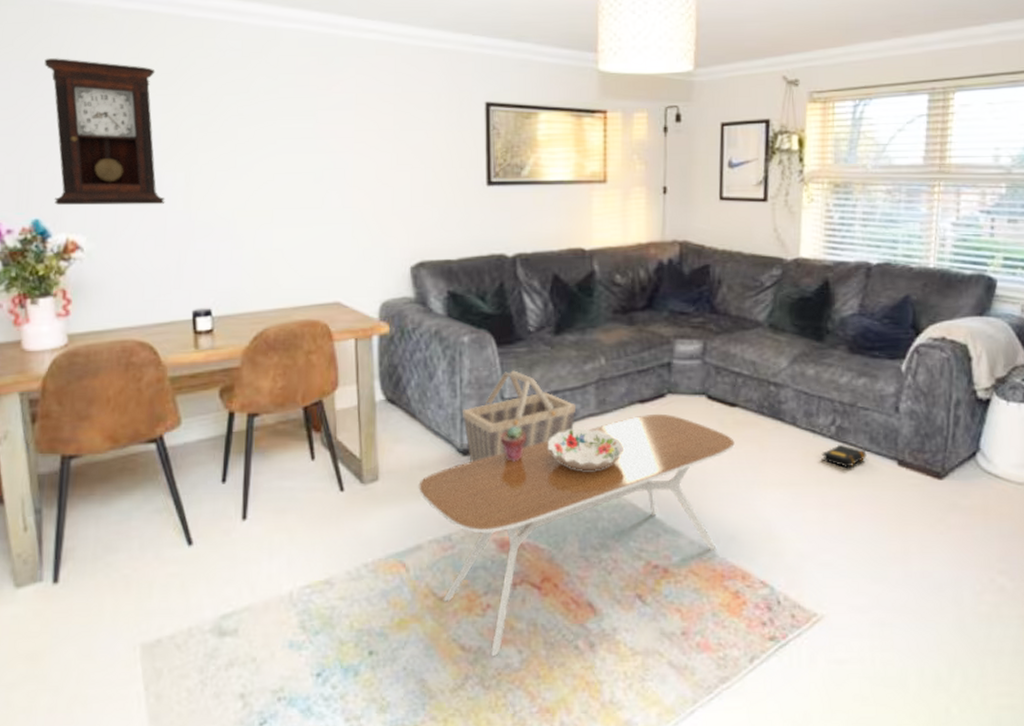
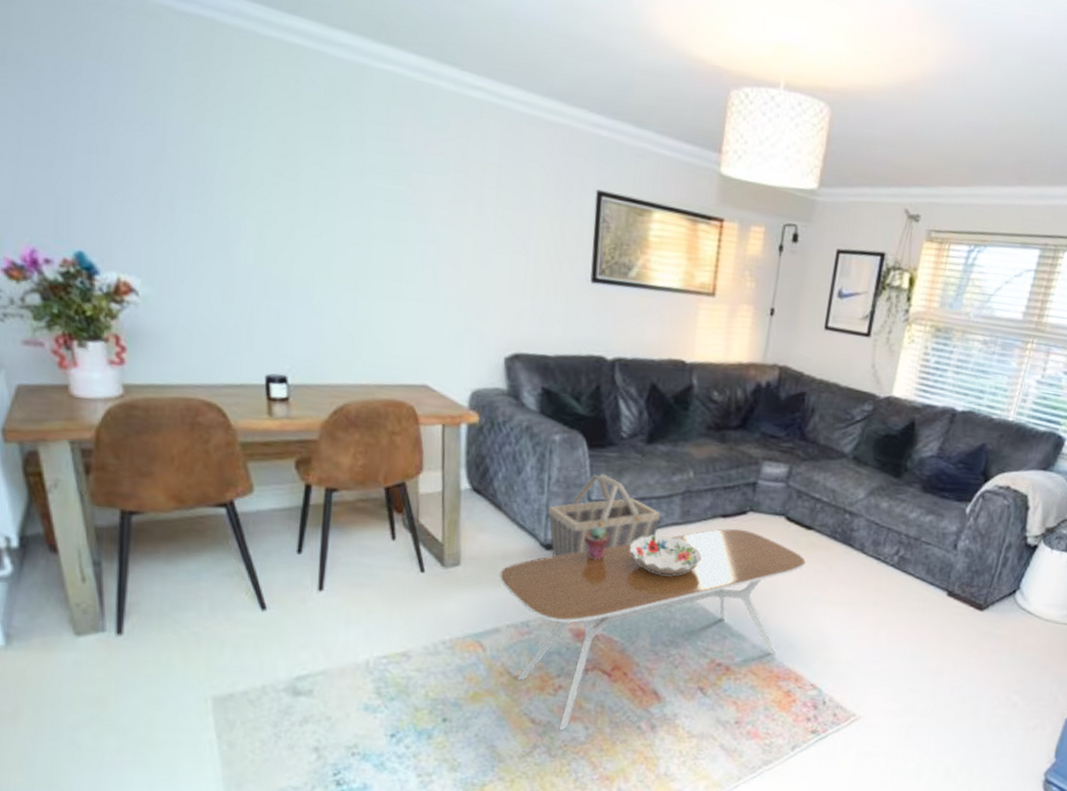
pendulum clock: present [44,58,165,206] -> none [81,57,234,255]
book: present [821,444,867,468] -> none [881,572,922,594]

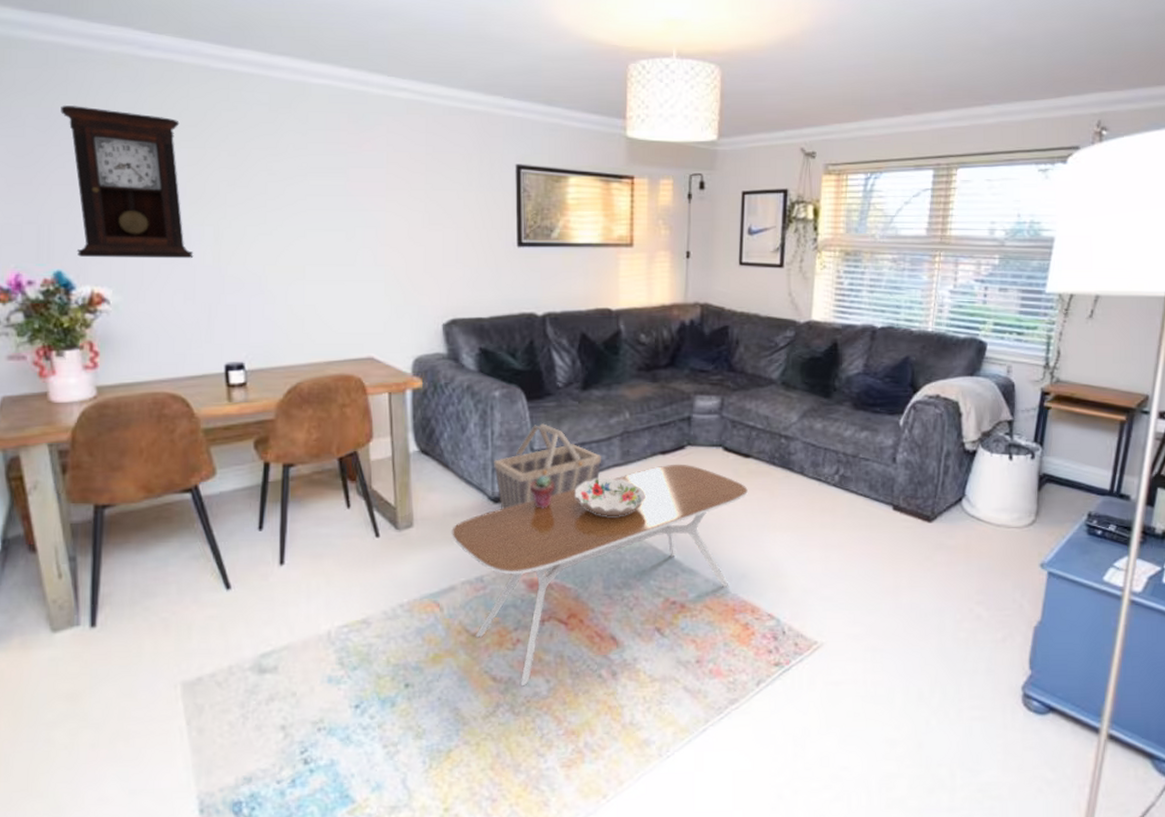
pendulum clock: none [81,57,234,255] -> present [60,105,194,259]

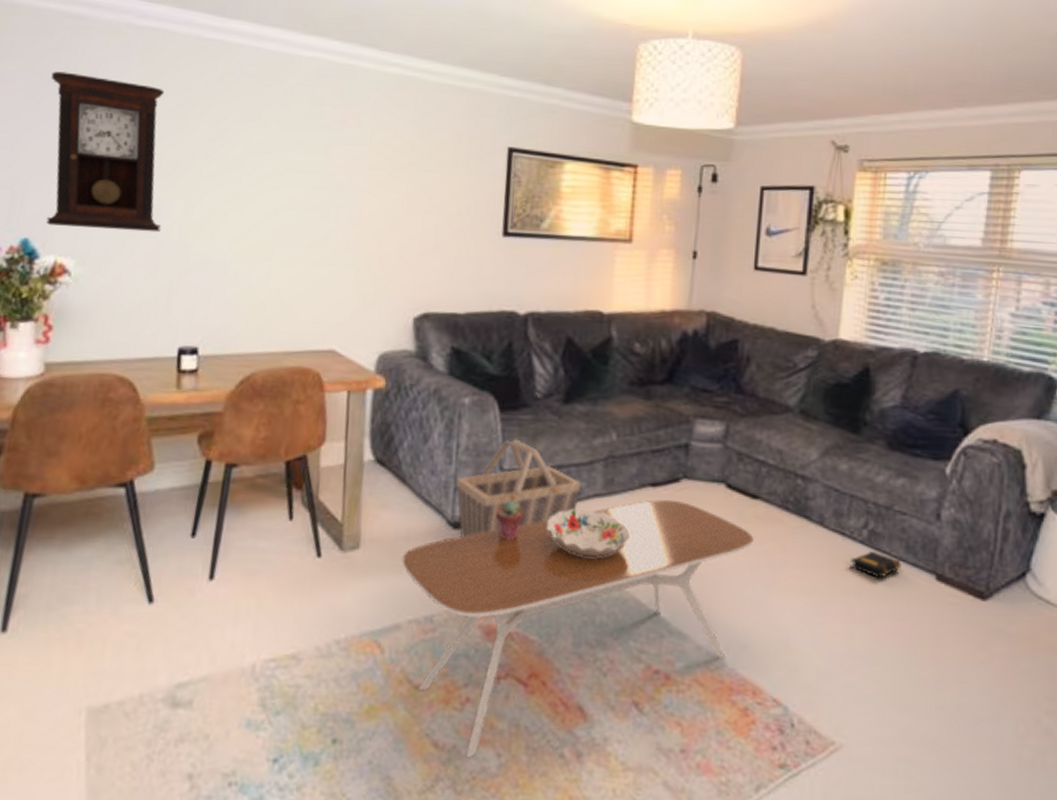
book: none [825,491,866,512] -> present [850,550,901,578]

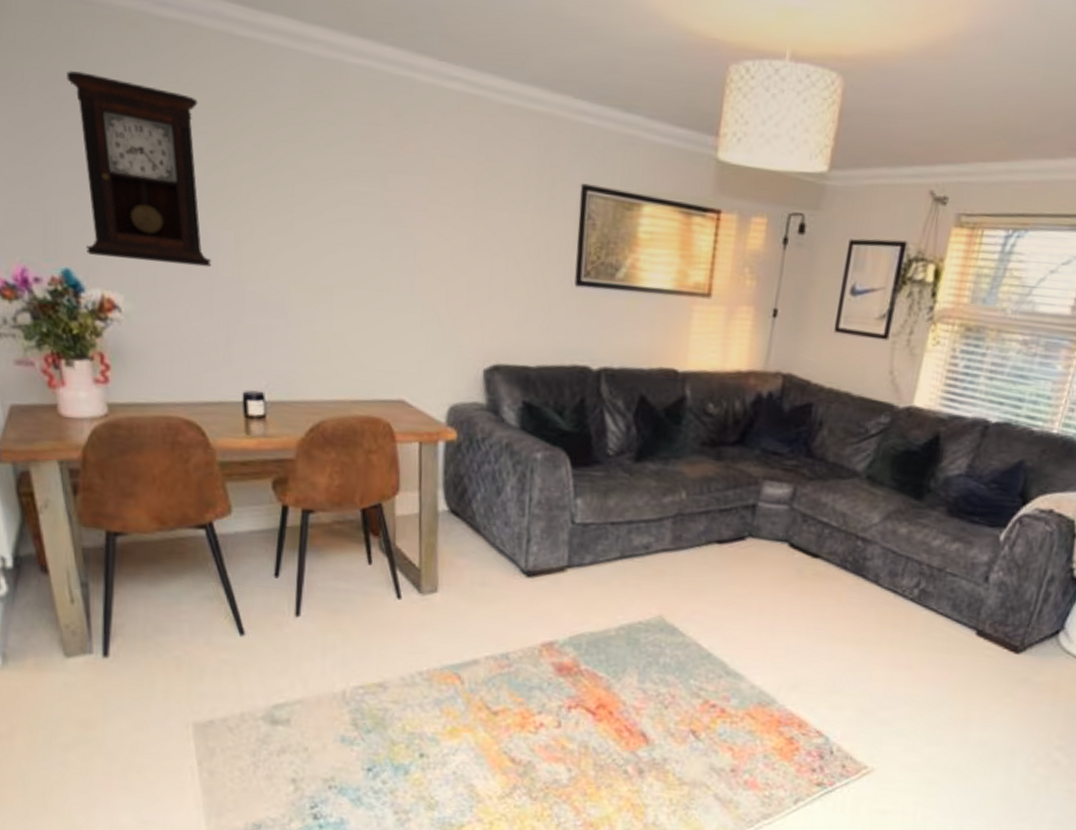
coffee table: present [402,499,754,757] -> none [478,556,811,771]
basket: present [456,439,582,537] -> none [528,494,651,584]
potted succulent: present [495,500,525,540] -> none [567,552,595,589]
decorative bowl: present [546,508,631,558] -> none [615,561,696,607]
book: present [850,550,901,578] -> none [898,607,946,632]

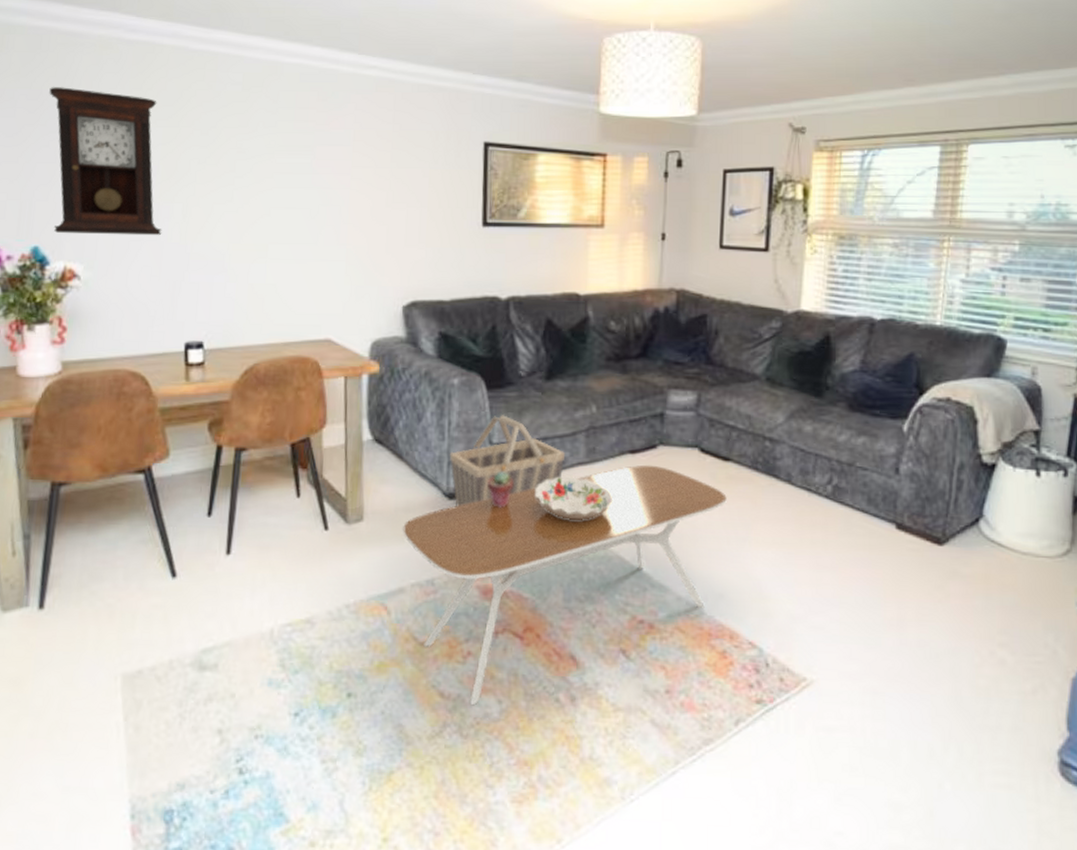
coffee table: none [478,556,811,771] -> present [403,465,727,705]
basket: none [528,494,651,584] -> present [449,415,566,506]
potted succulent: none [567,552,595,589] -> present [487,471,514,508]
decorative bowl: none [615,561,696,607] -> present [534,476,613,520]

